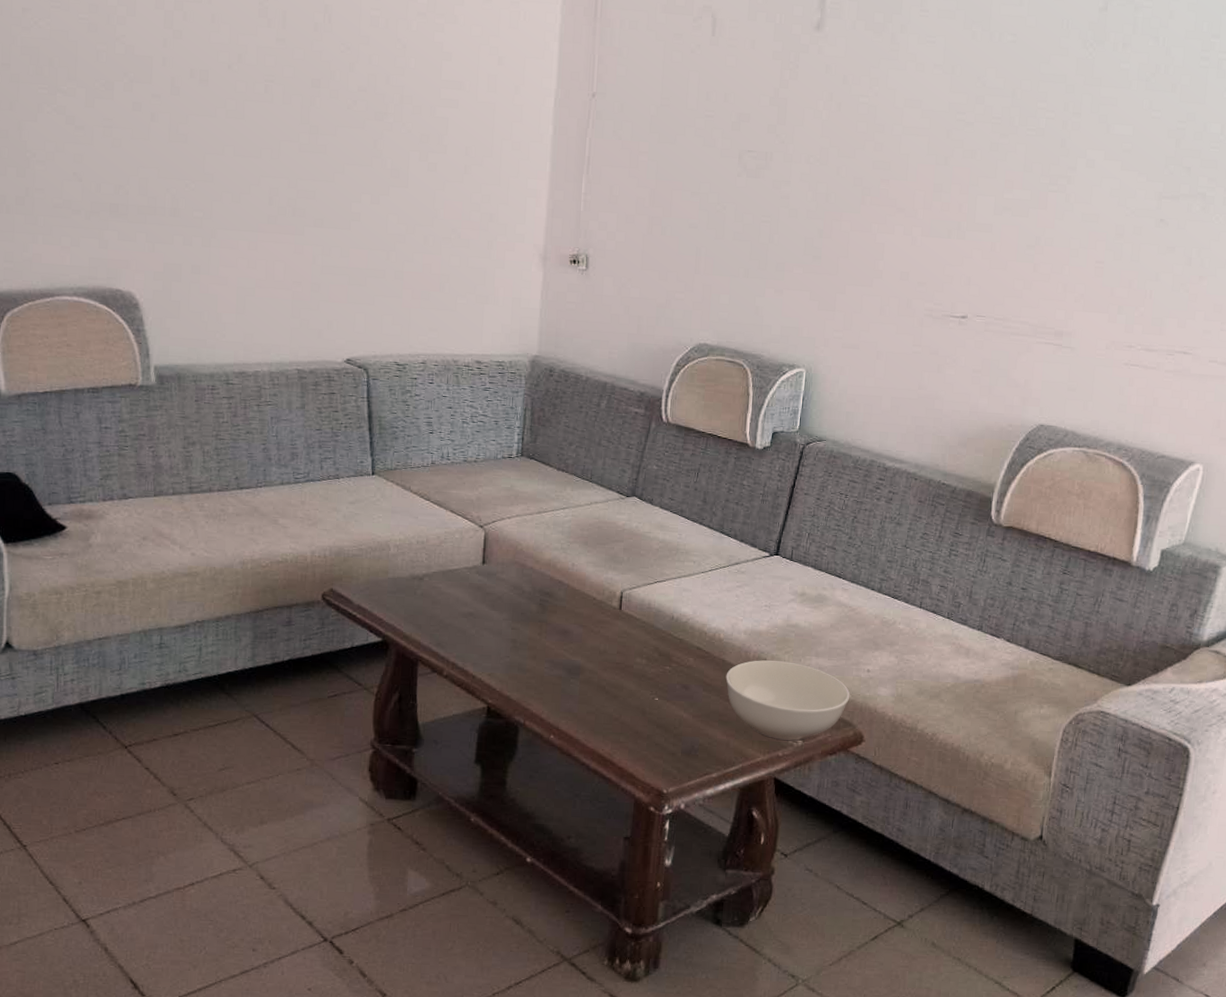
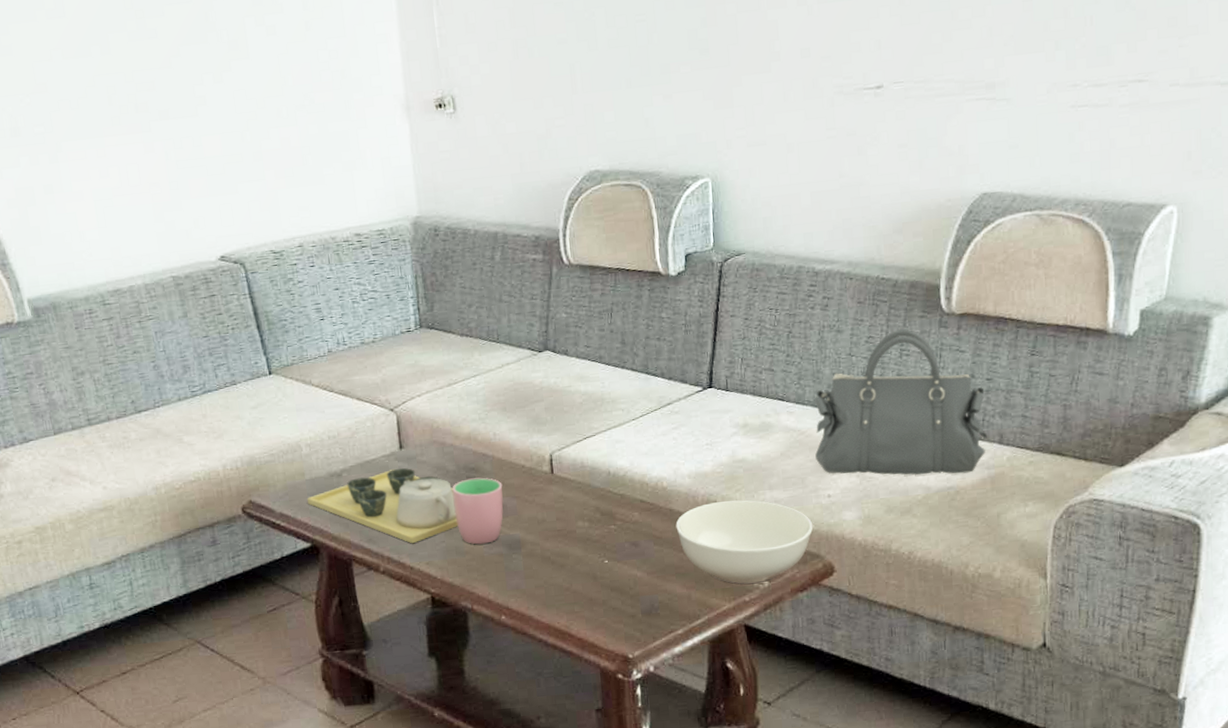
tea set: none [386,581,526,654] -> present [307,468,458,544]
cup: none [523,602,573,665] -> present [452,477,504,545]
shoulder bag: none [861,531,1019,670] -> present [814,329,988,476]

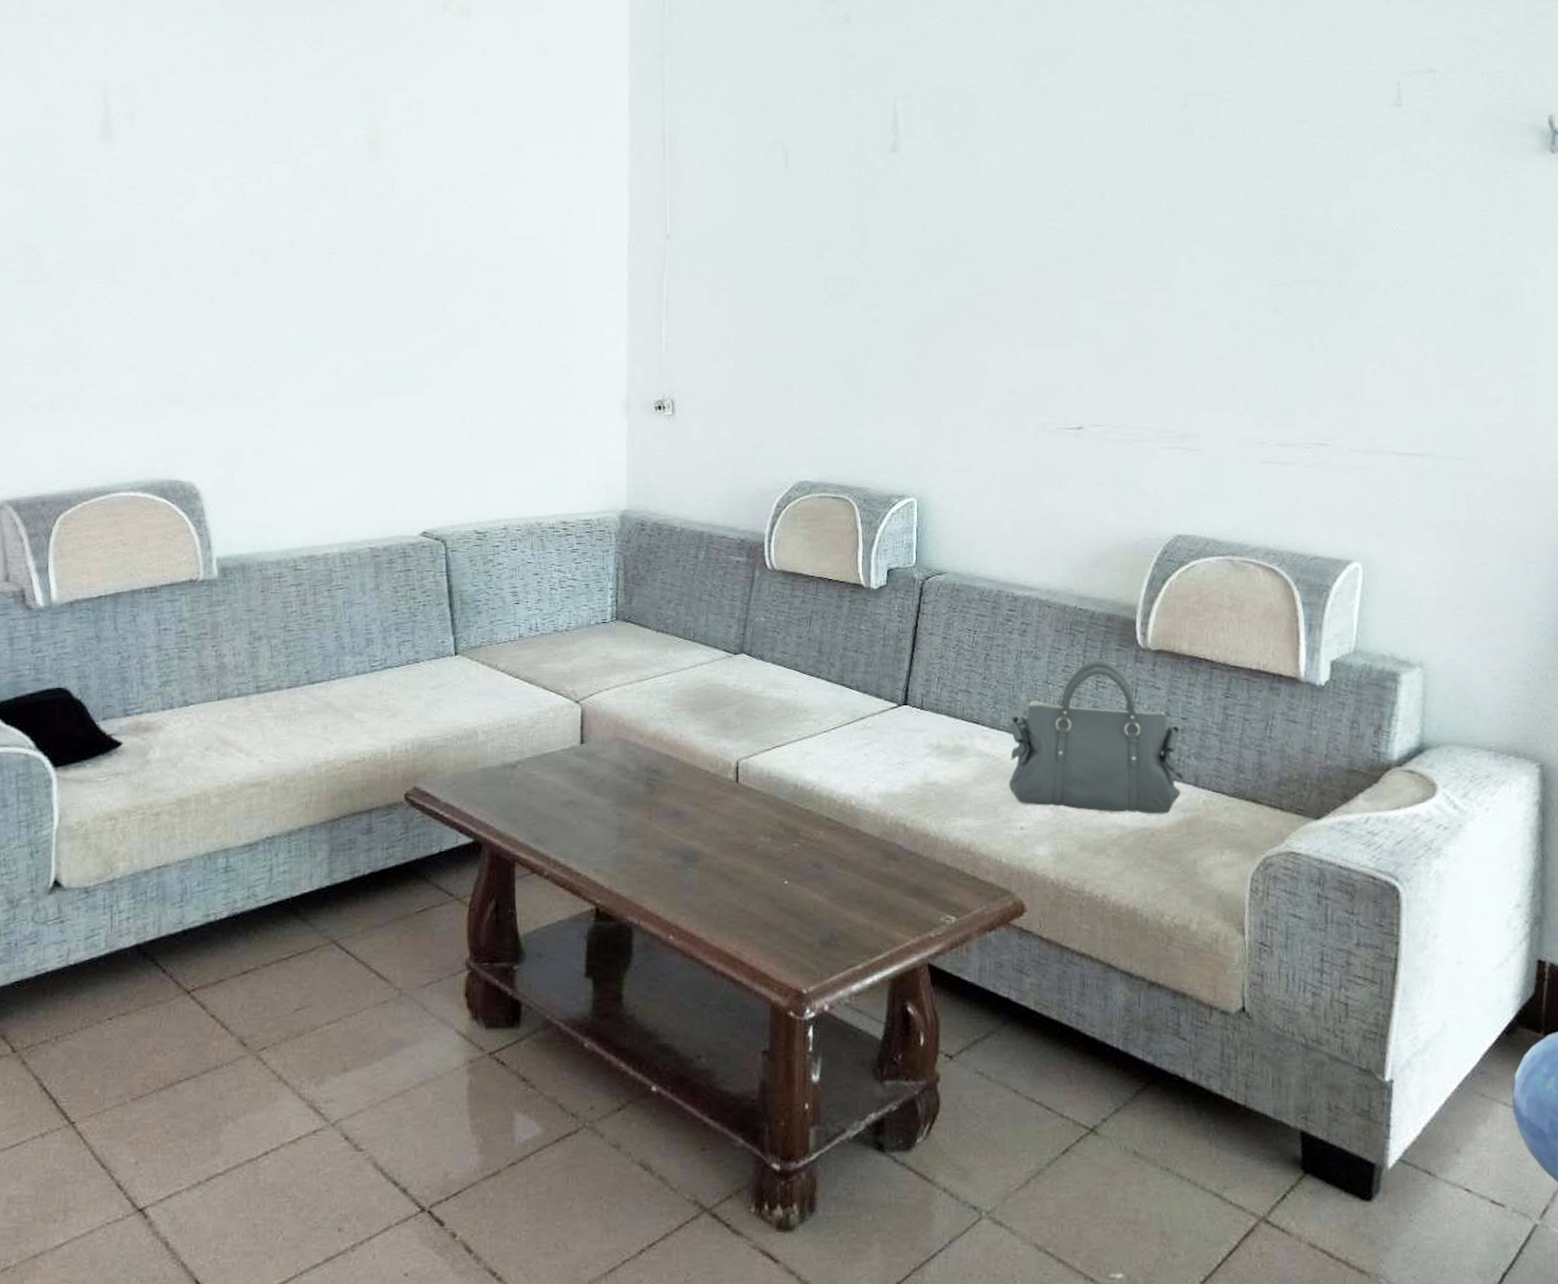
tea set: present [307,468,458,544] -> none [476,764,633,848]
cup: present [452,477,504,545] -> none [631,780,684,854]
bowl: present [675,499,814,585] -> none [862,825,1005,919]

